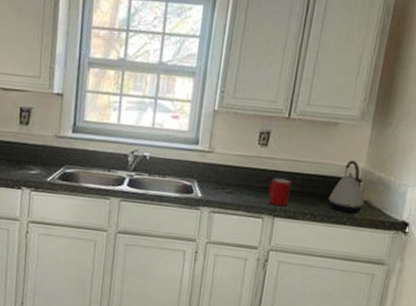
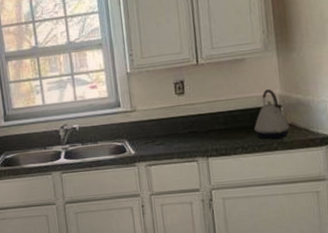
cup: present [267,178,292,206] -> none [195,120,217,147]

